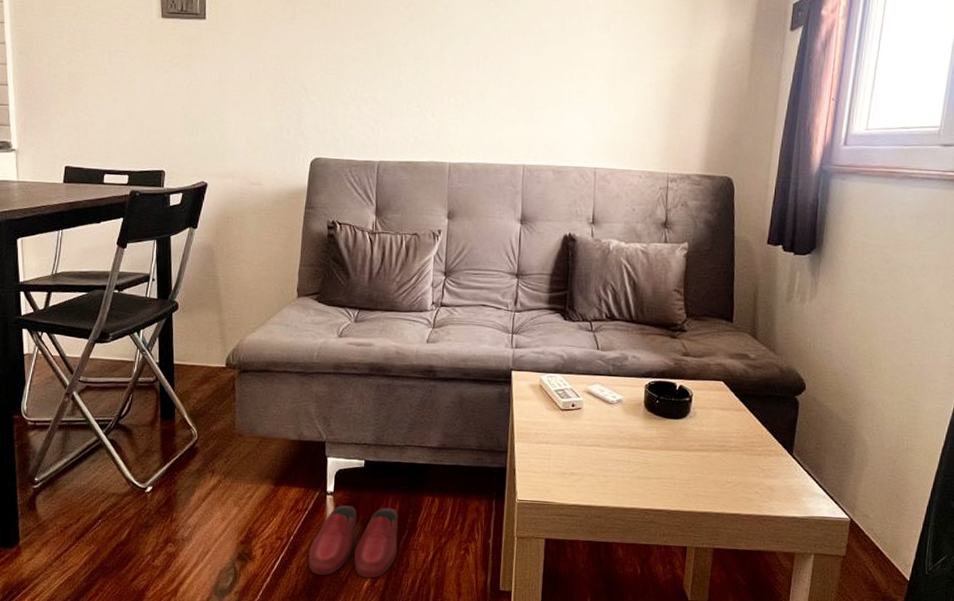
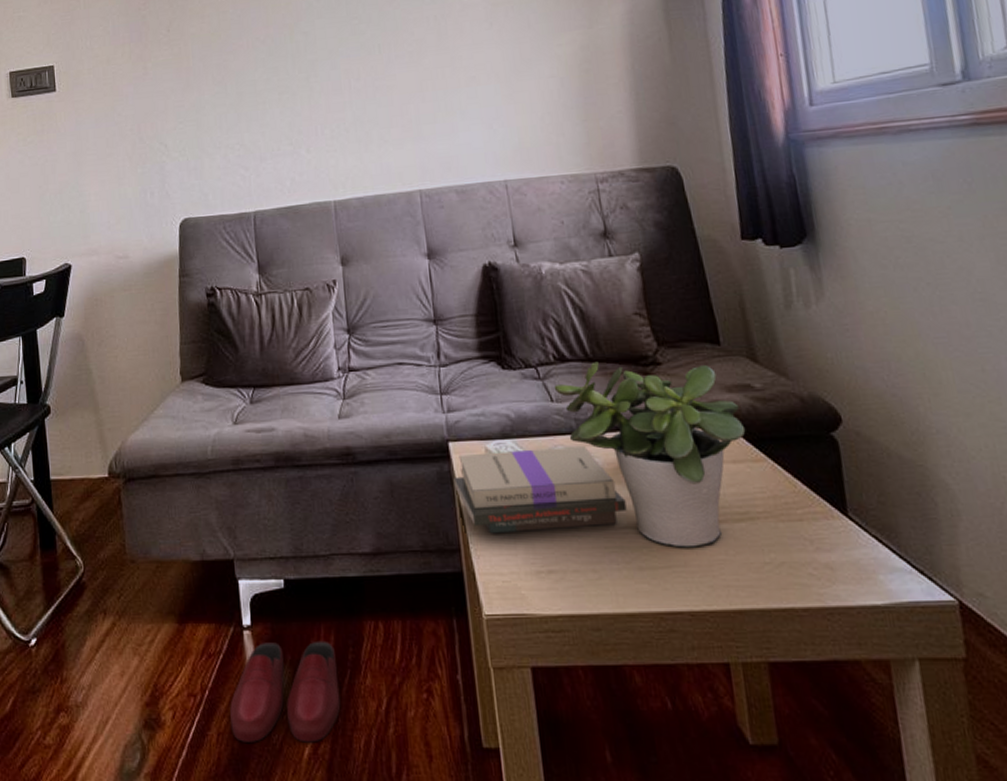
books: none [510,382,638,445] -> present [453,445,627,534]
potted plant: none [601,323,737,467] -> present [553,361,746,548]

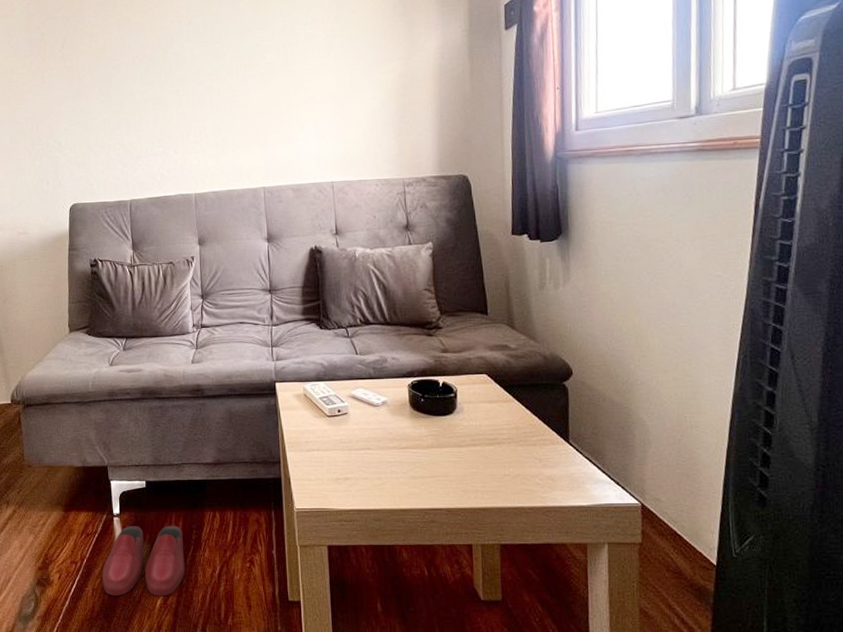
books: present [453,445,627,534] -> none [278,387,407,451]
potted plant: present [553,361,746,548] -> none [359,325,501,463]

